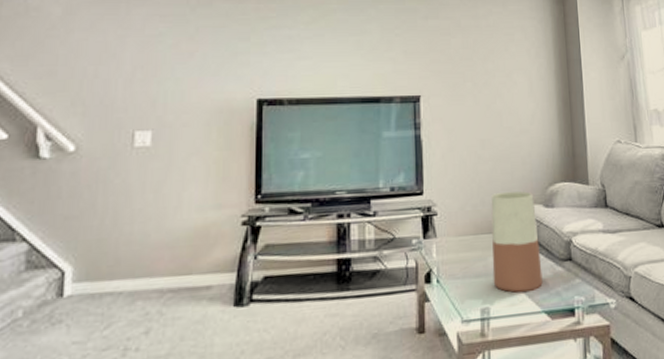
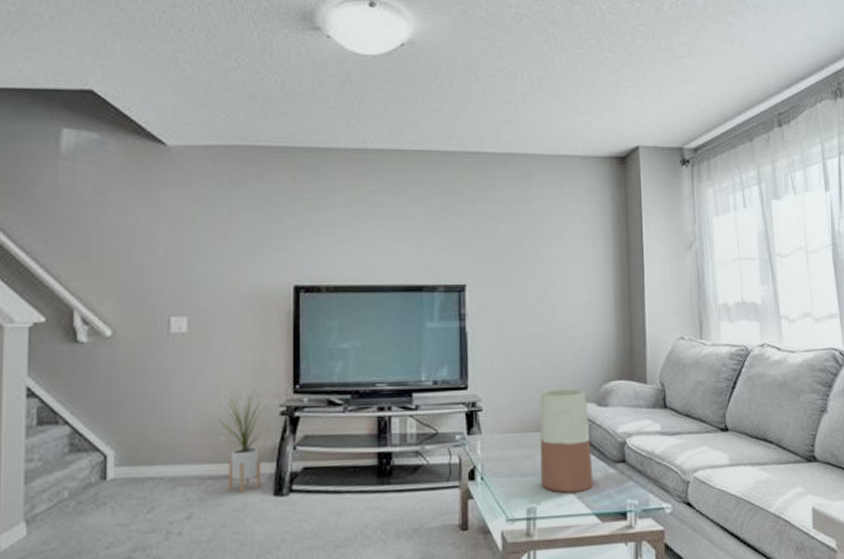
house plant: none [180,200,229,305] -> present [218,389,268,493]

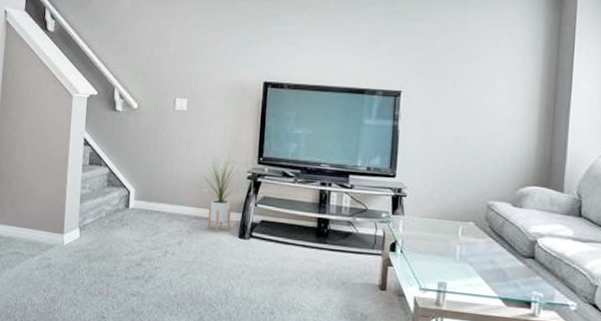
vase: present [539,389,593,493] -> none [452,186,503,278]

